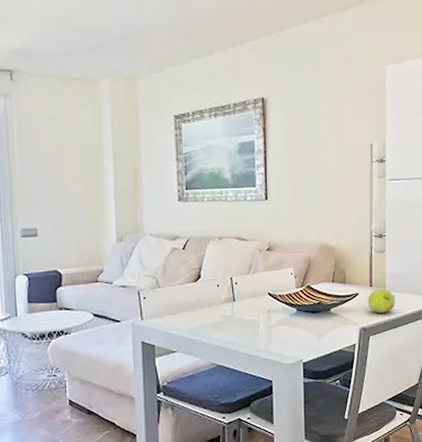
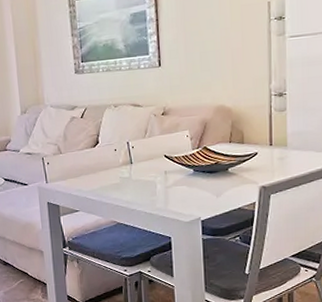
fruit: present [368,288,395,313] -> none [268,147,298,172]

